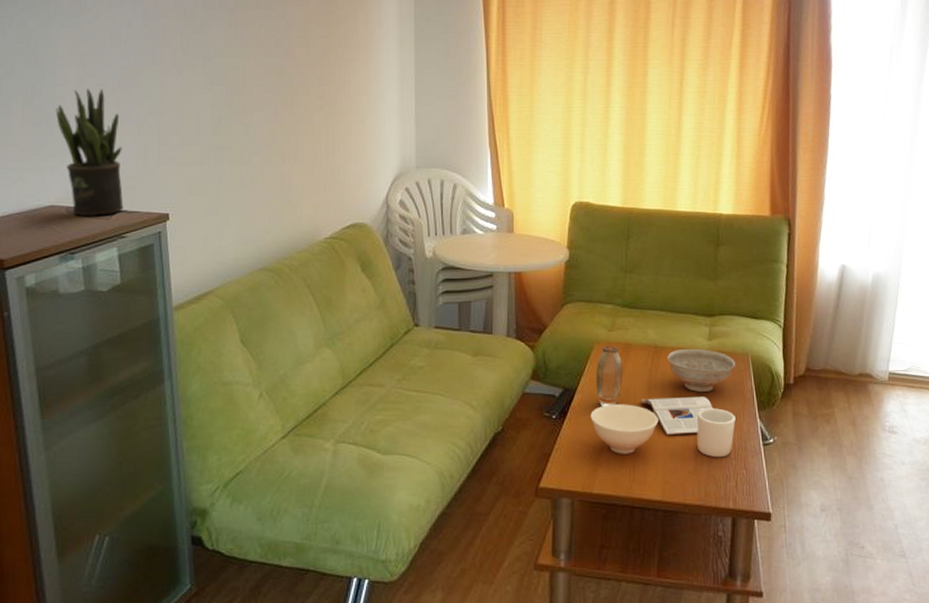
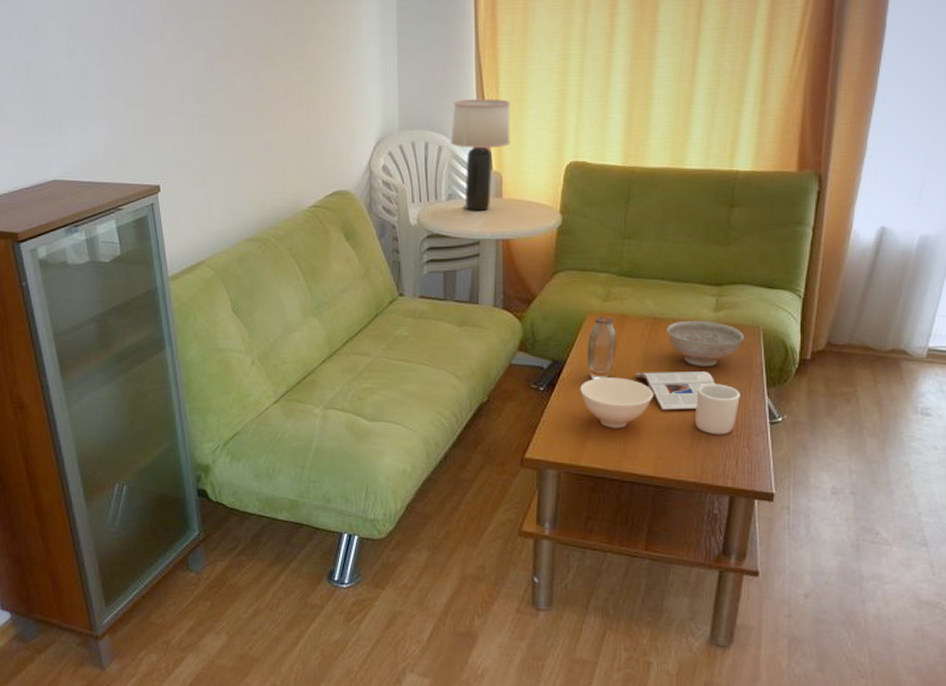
potted plant: present [55,89,124,216] -> none [50,60,118,189]
table lamp: none [464,143,521,245] -> present [450,98,510,211]

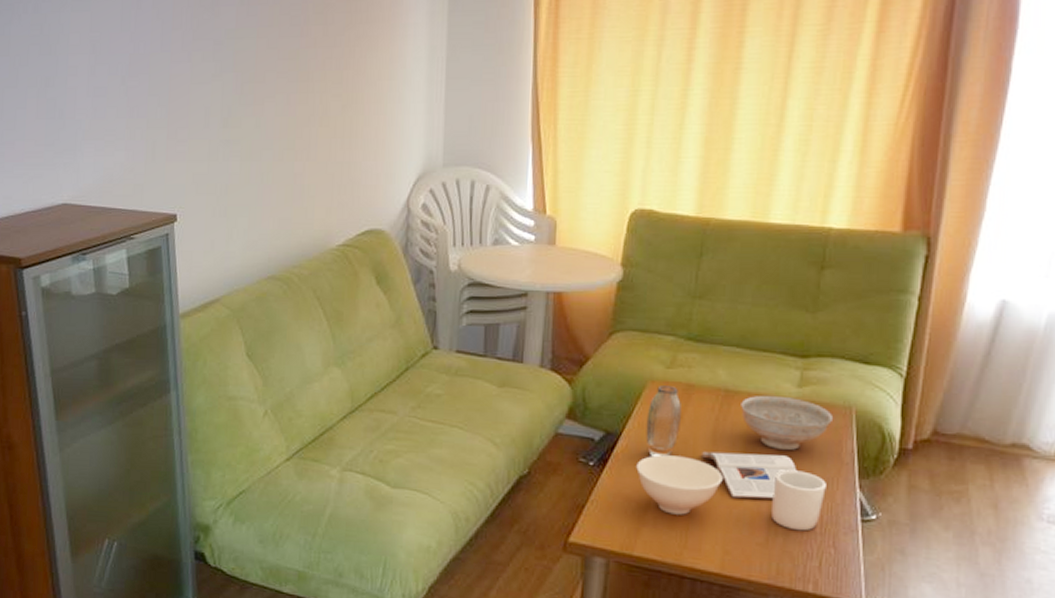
table lamp: present [450,98,510,211] -> none [499,136,569,259]

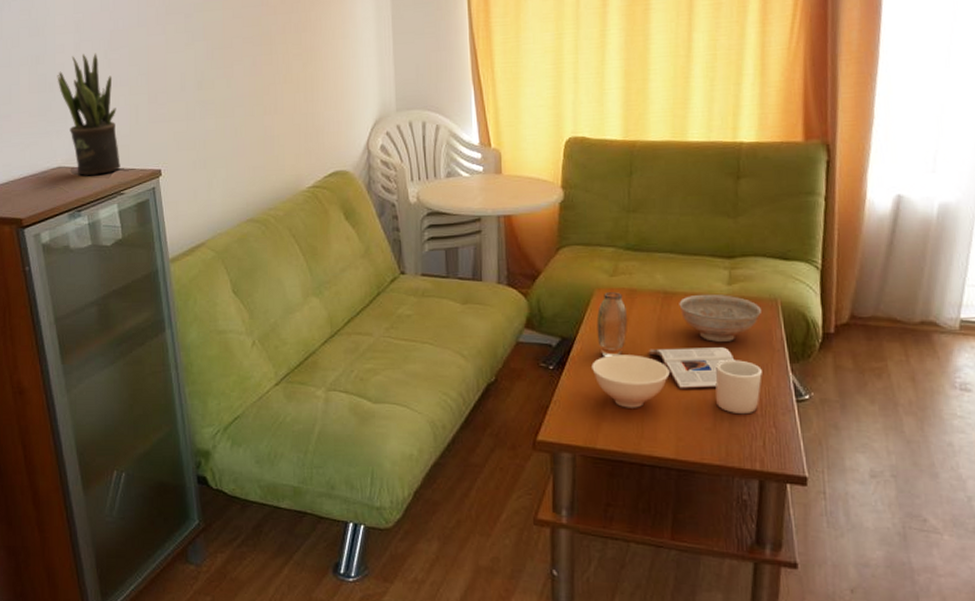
potted plant: none [67,78,132,215] -> present [57,53,121,175]

